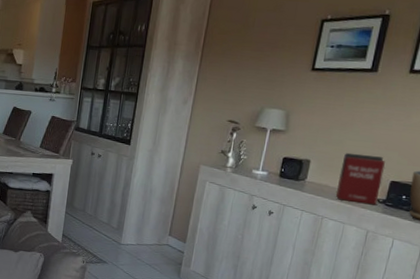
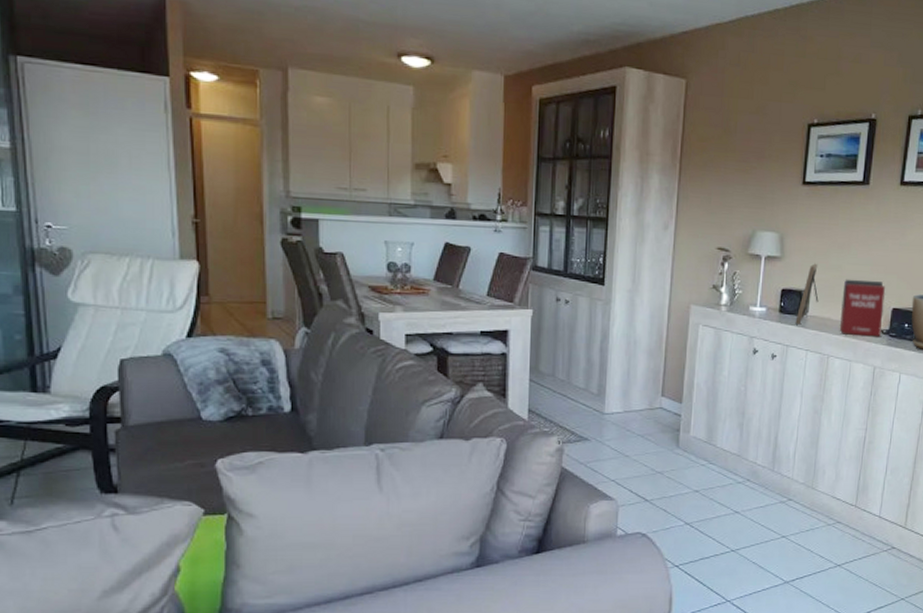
picture frame: none [293,137,320,188] -> present [795,263,819,325]

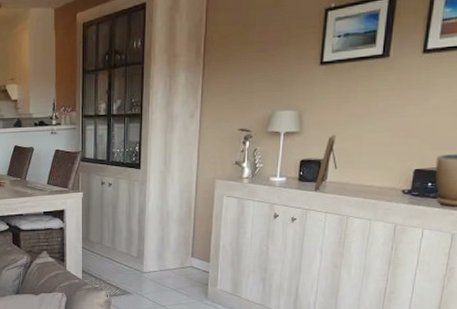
books: present [839,279,886,337] -> none [358,145,407,197]

